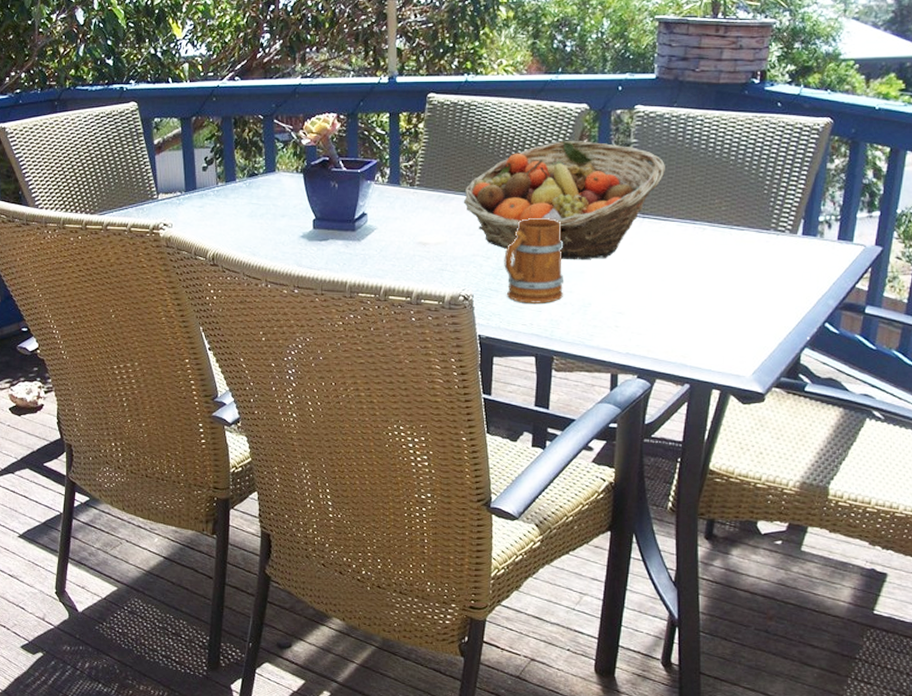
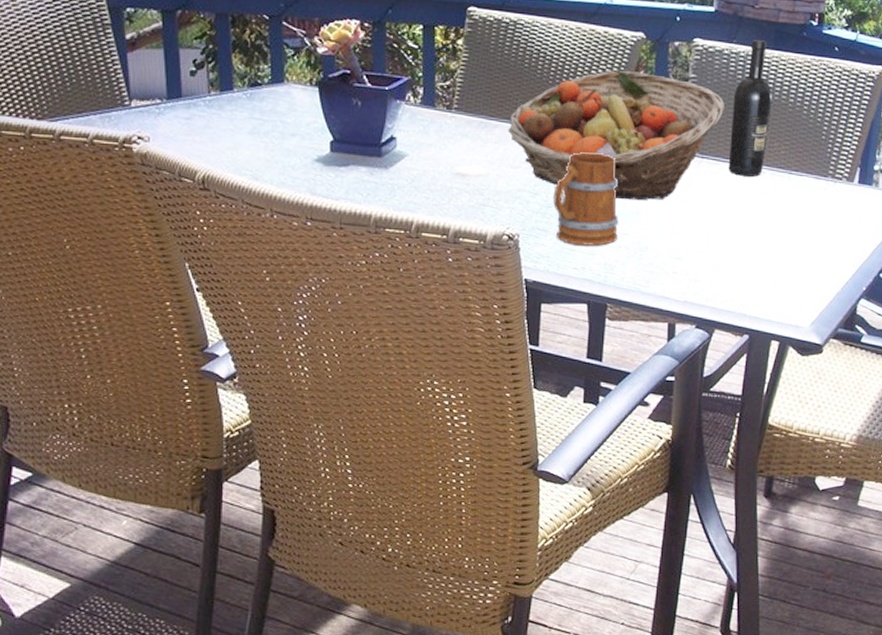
wine bottle: none [669,101,714,233] -> present [728,39,773,177]

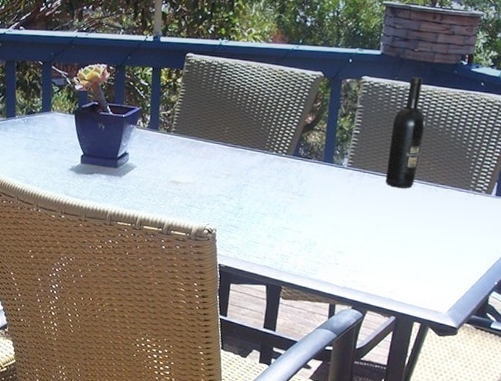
fruit basket: present [508,69,724,201] -> none [212,101,385,206]
mug: present [553,151,619,246] -> none [244,166,295,240]

